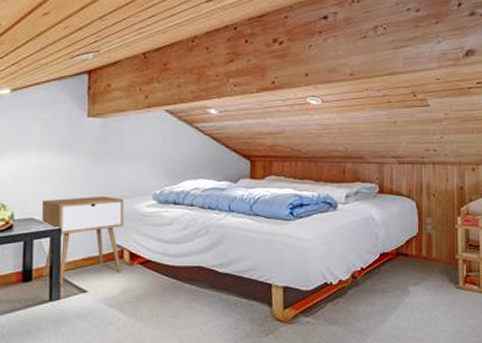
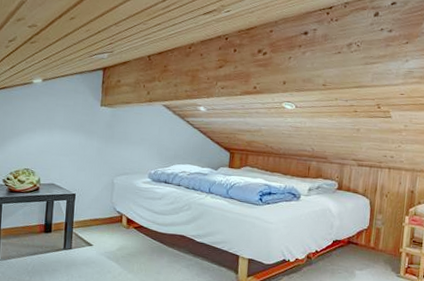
nightstand: present [42,195,124,286] -> none [59,170,125,239]

